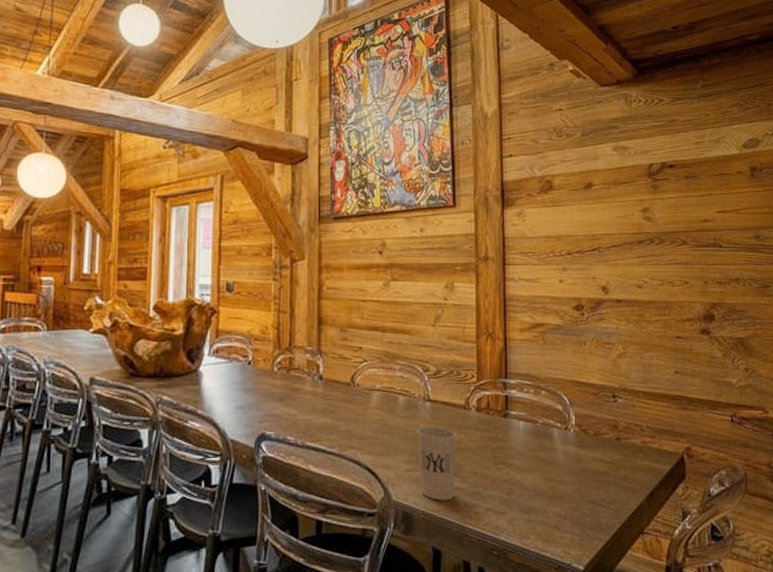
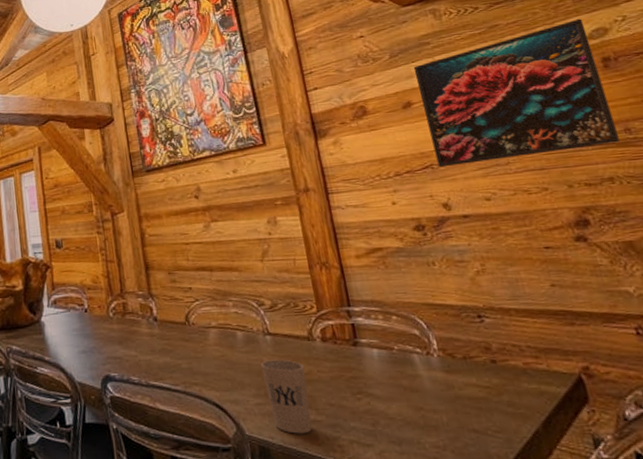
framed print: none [599,126,751,252] -> present [413,18,621,168]

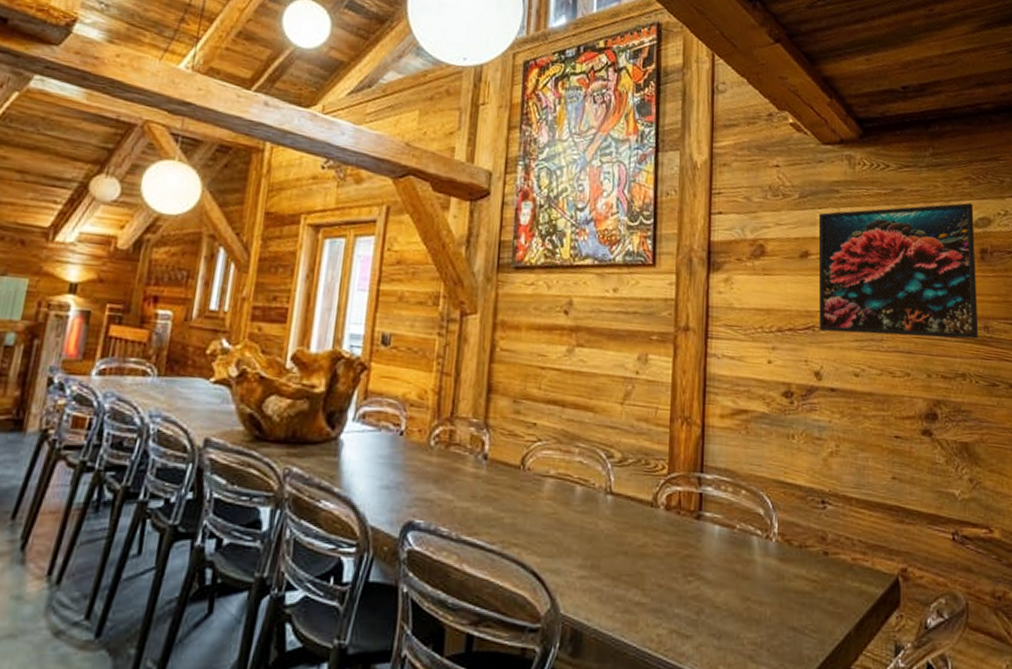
cup: present [260,359,312,434] -> none [594,524,641,618]

